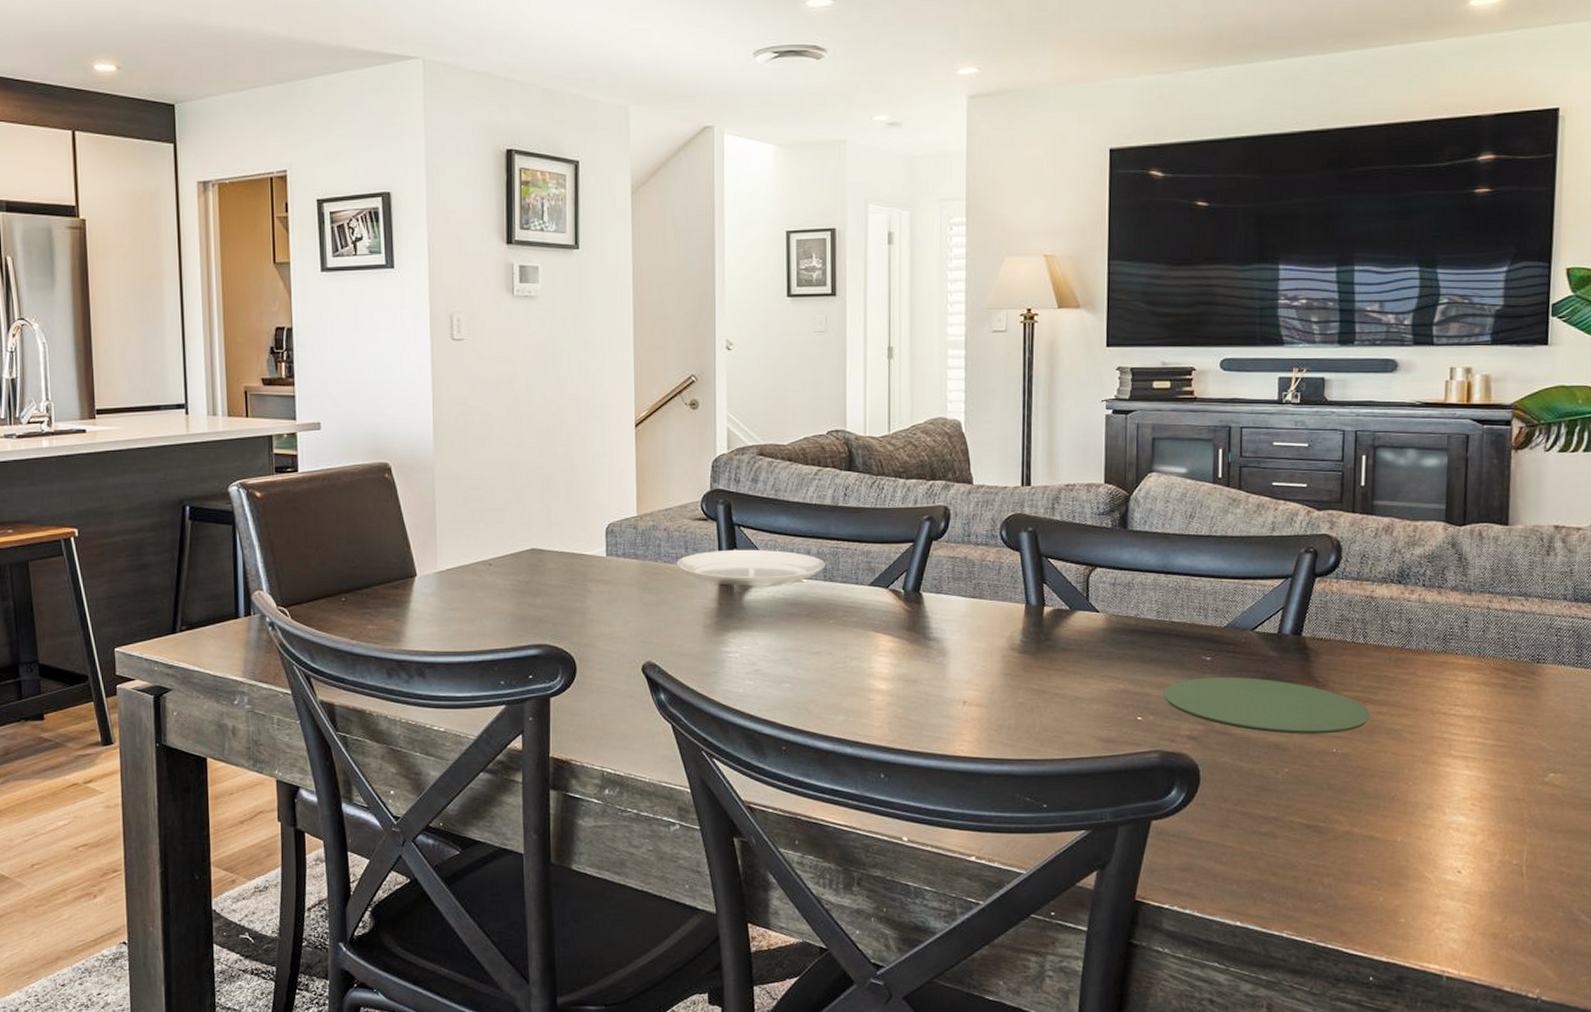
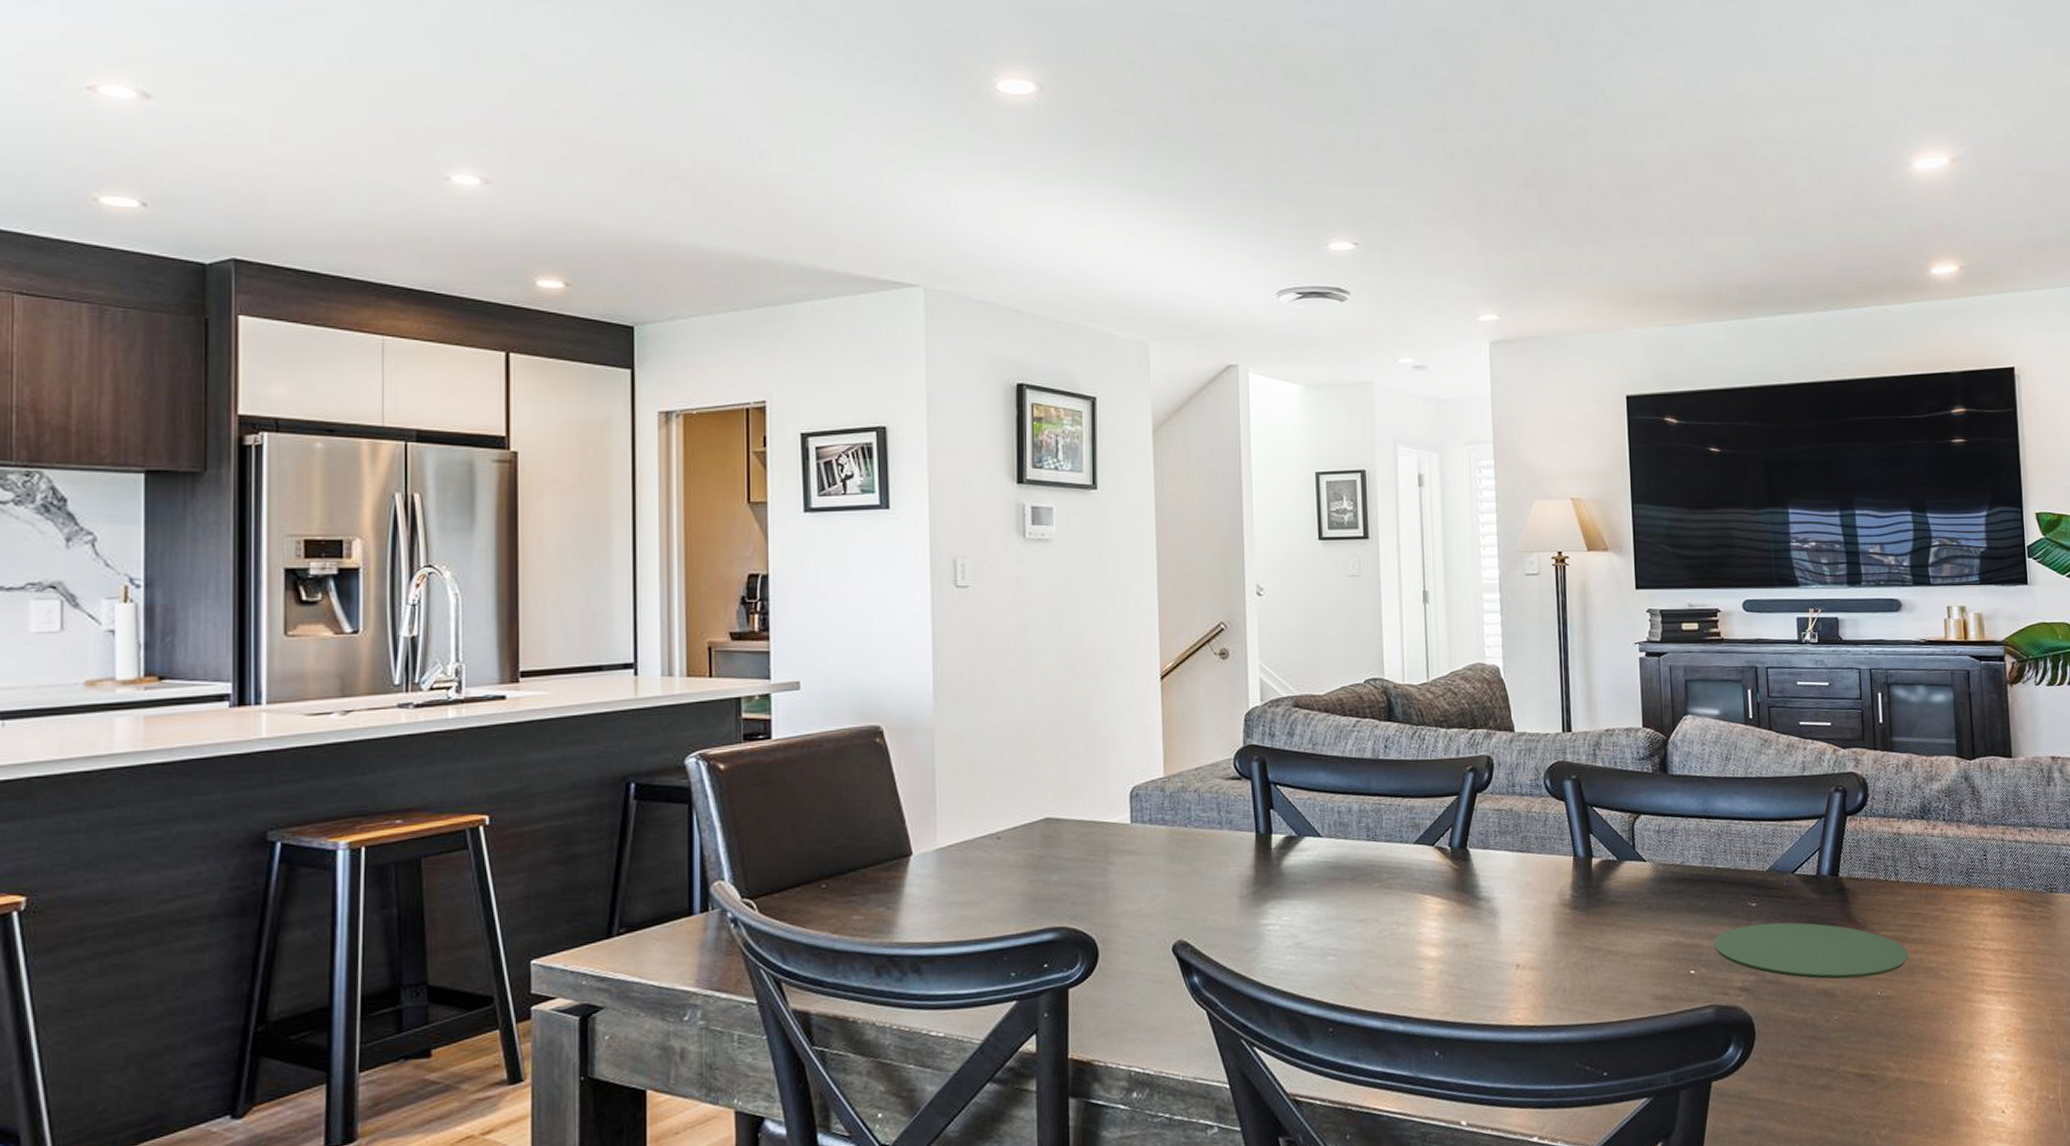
plate: present [676,549,826,587] -> none [1208,809,1369,851]

